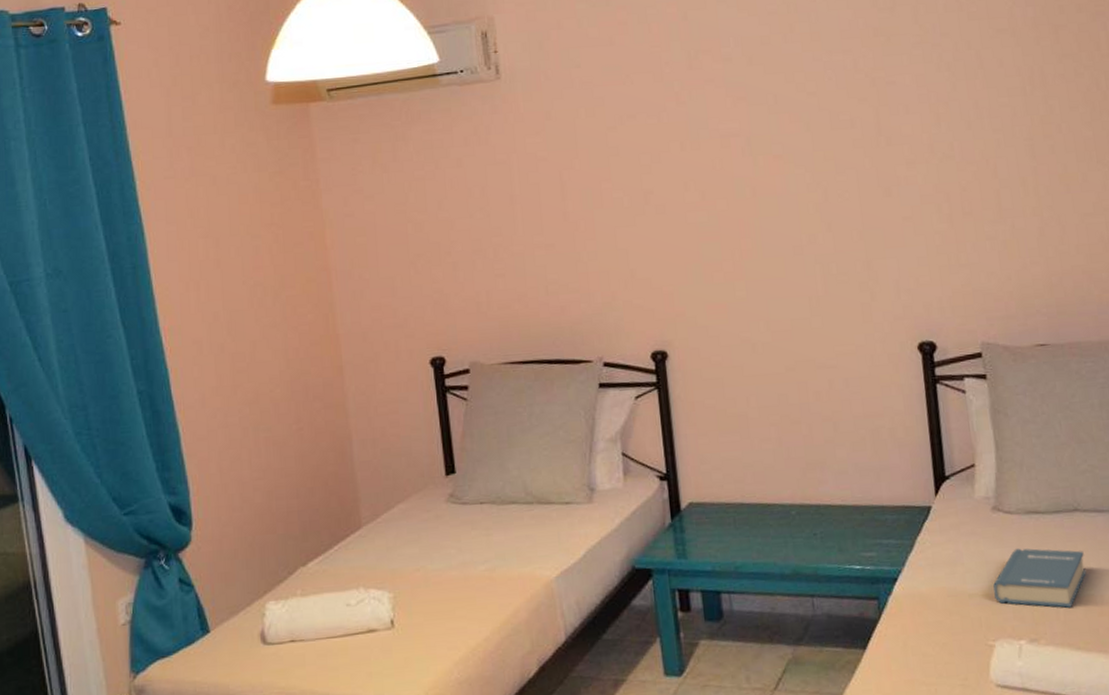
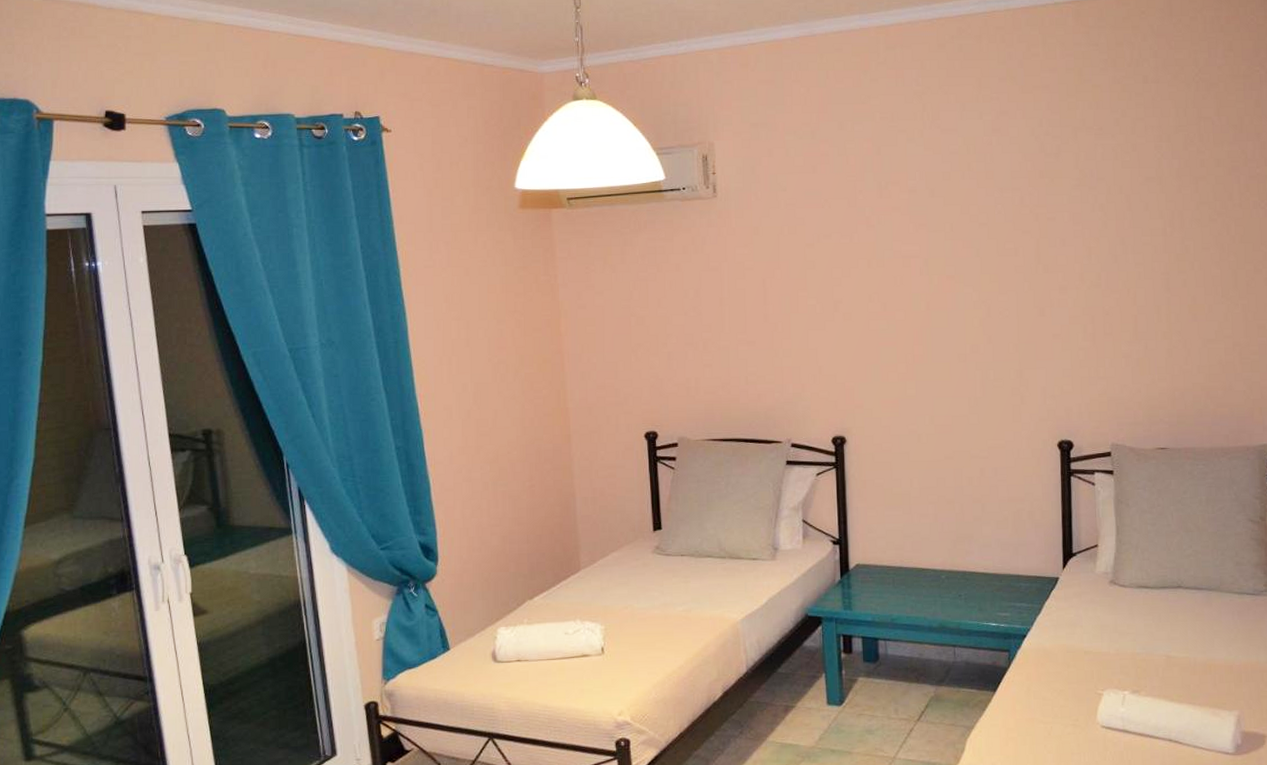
hardback book: present [993,548,1086,608] -> none [1106,616,1184,666]

